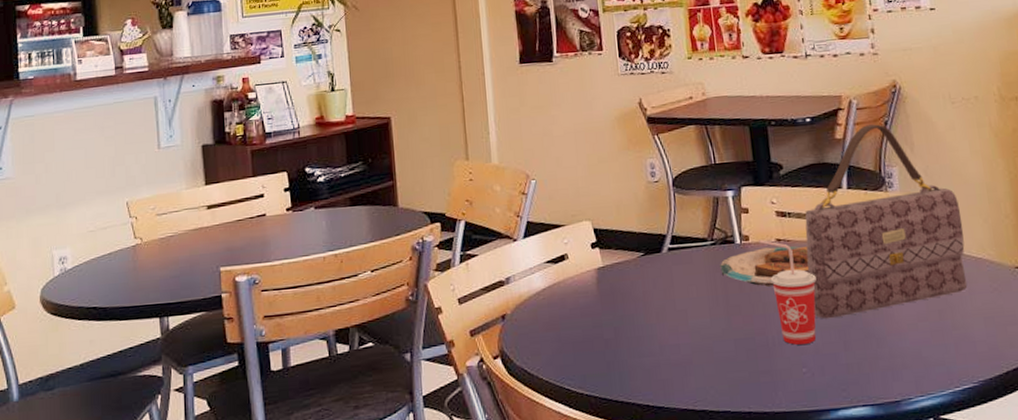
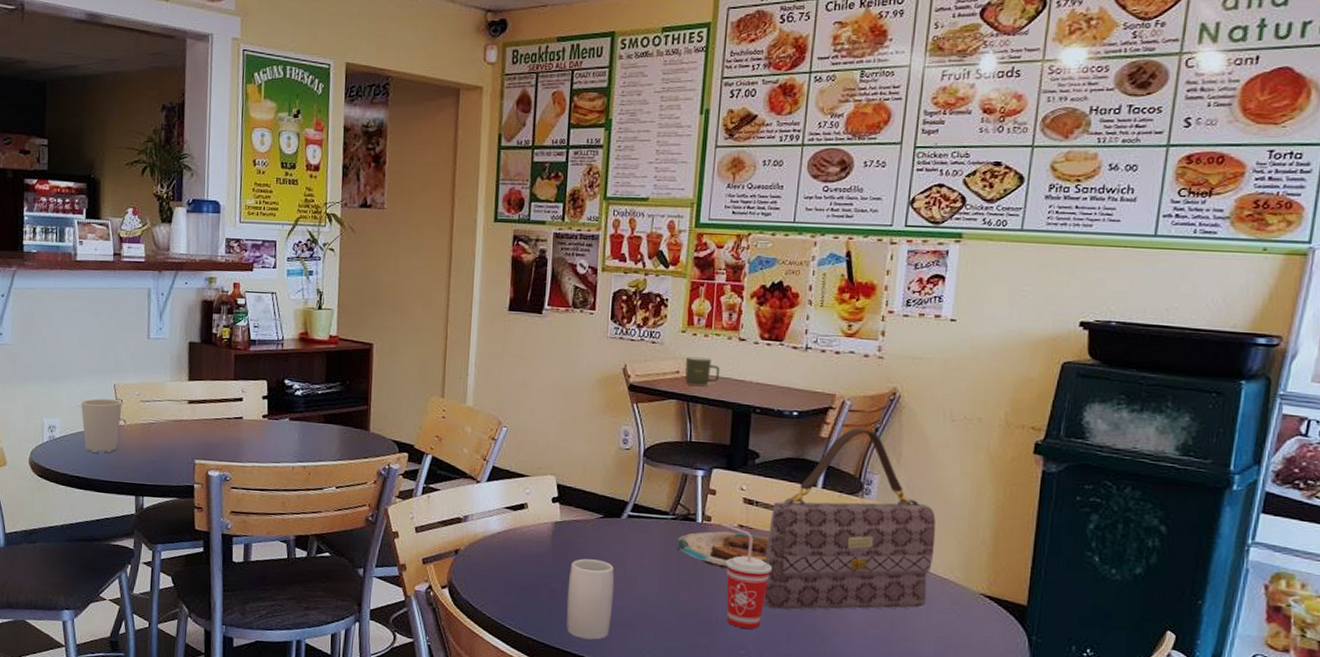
cup: none [93,217,137,280] -> present [81,398,122,454]
cup: none [620,299,671,386] -> present [566,558,615,640]
mug: none [696,79,732,109] -> present [685,356,720,387]

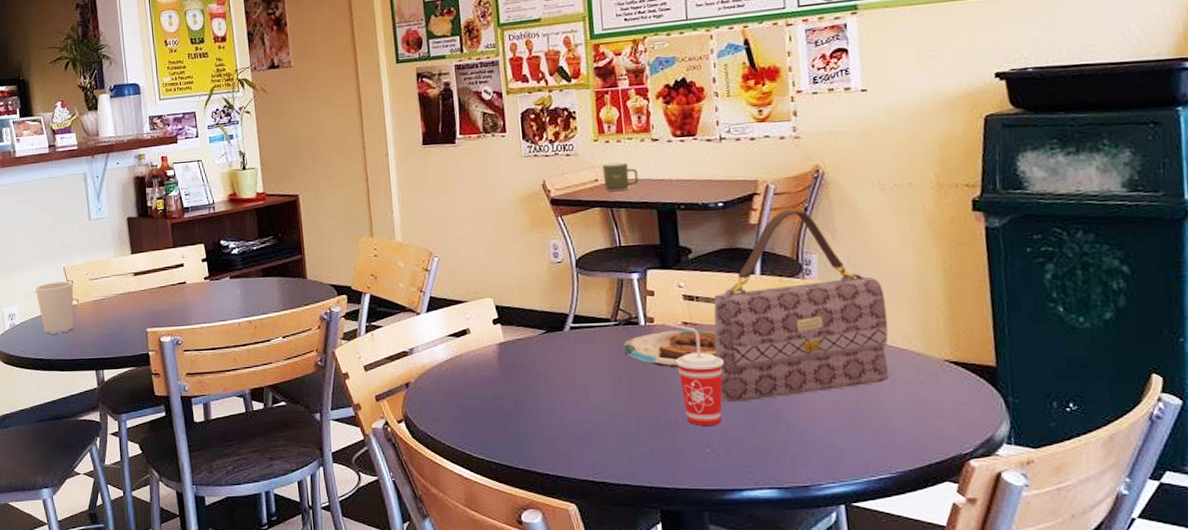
cup: present [566,558,615,640] -> none [521,375,571,456]

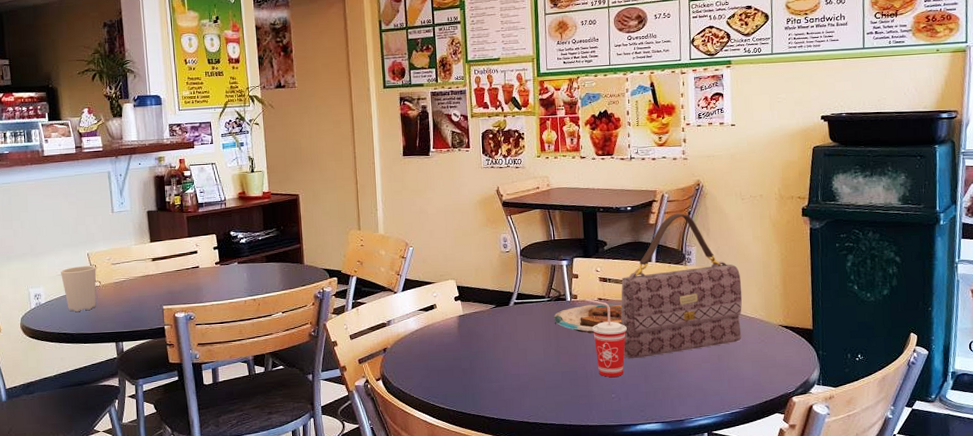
mug: present [602,162,639,192] -> none [542,174,570,197]

